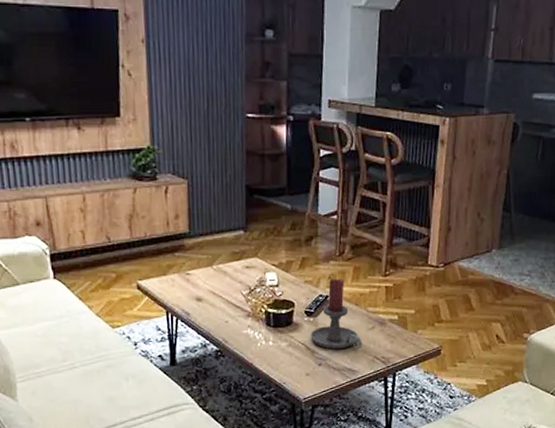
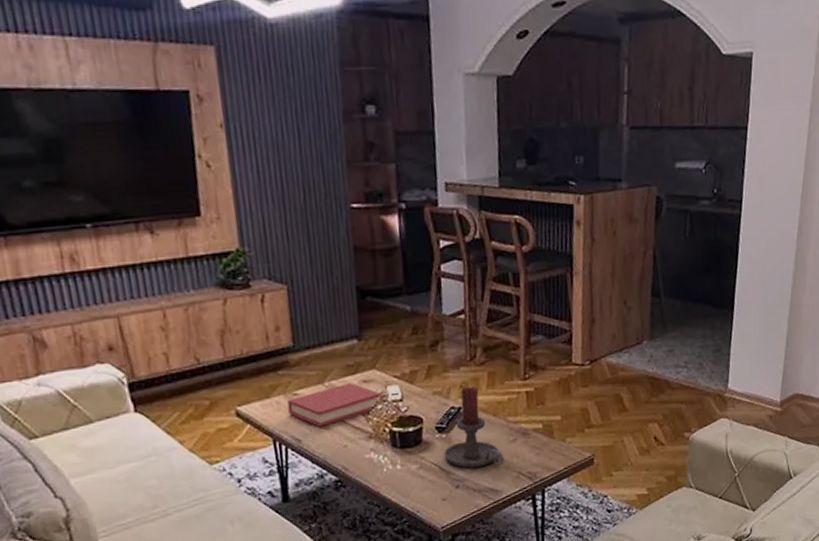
hardback book: none [181,267,261,303] -> present [287,382,382,427]

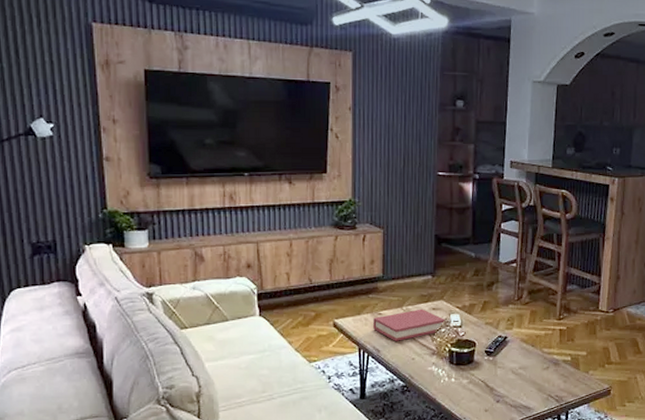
candle holder: present [444,386,504,468] -> none [490,320,537,387]

